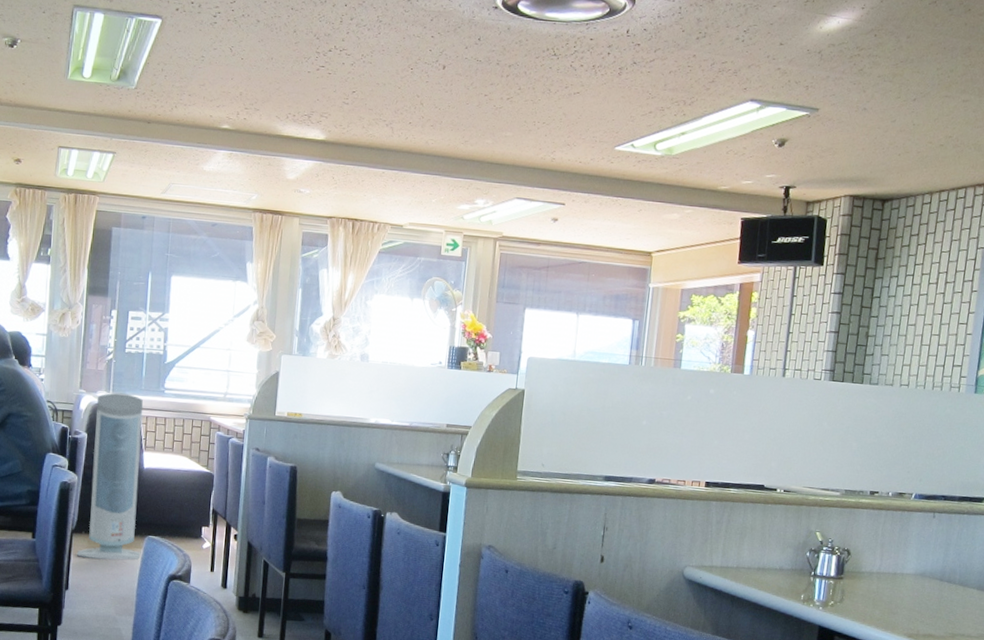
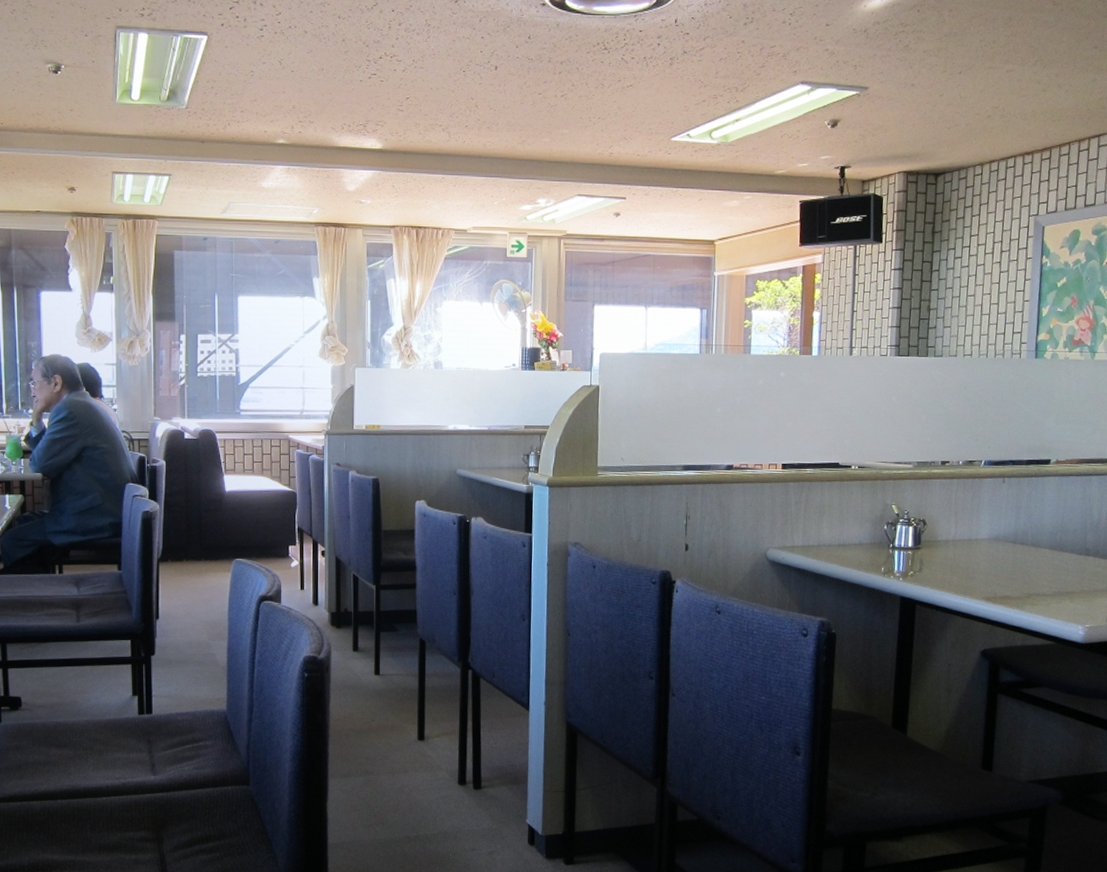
air purifier: present [76,392,144,560] -> none [164,418,230,586]

